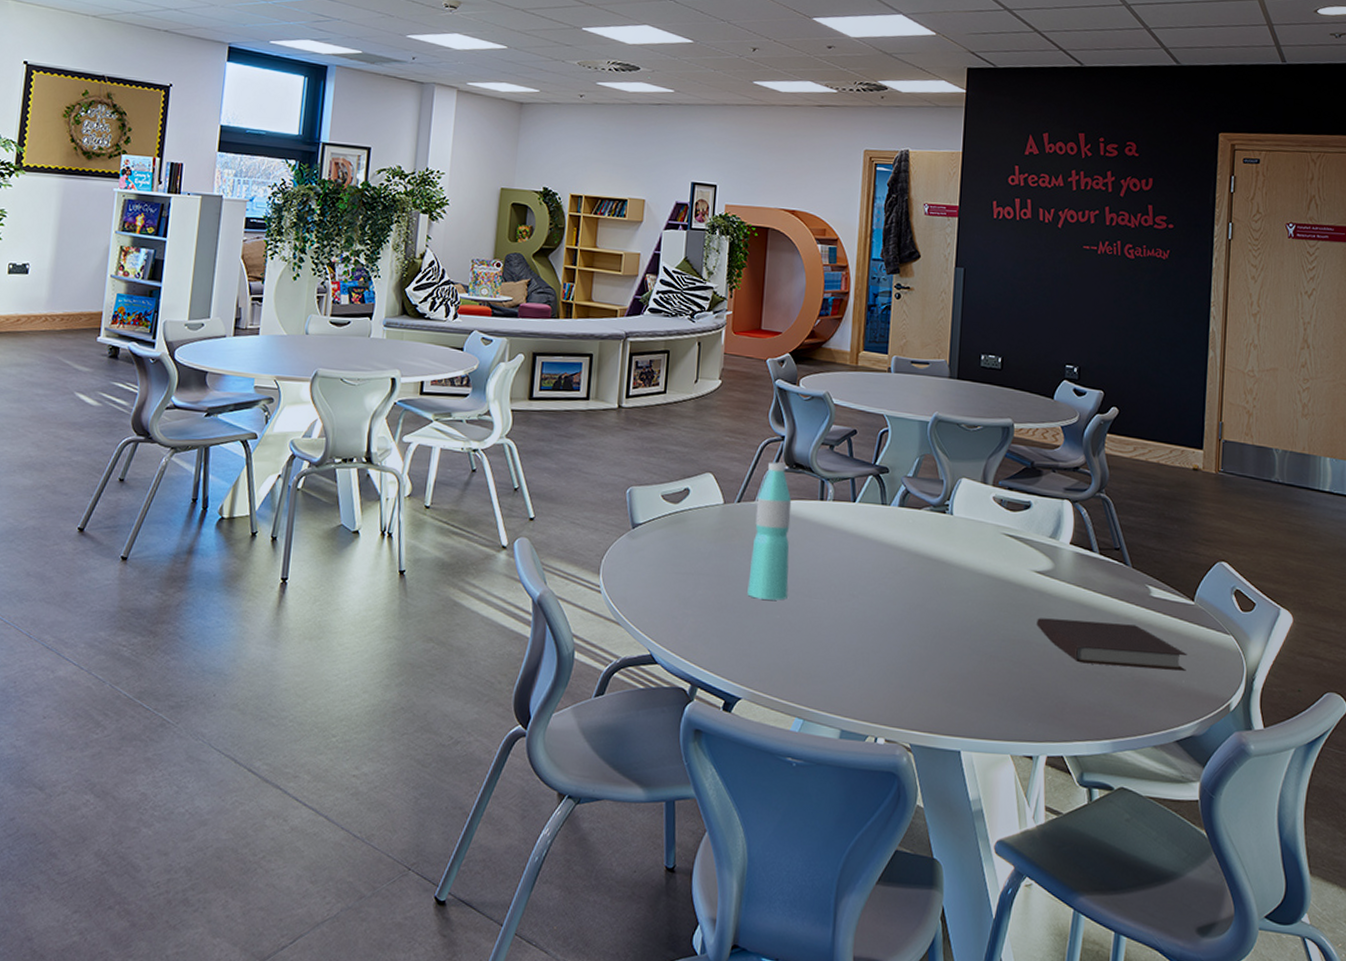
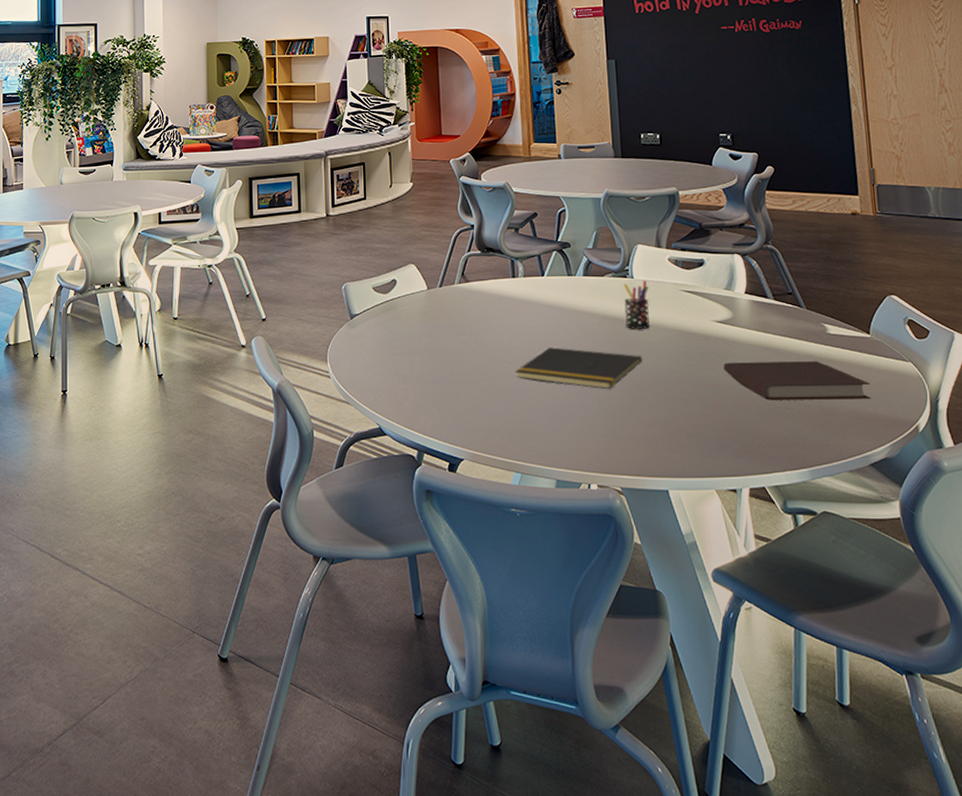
water bottle: present [747,462,792,601] -> none [456,248,494,370]
notepad: none [810,582,951,635] -> present [515,347,643,389]
pen holder: none [938,519,968,572] -> present [623,281,650,329]

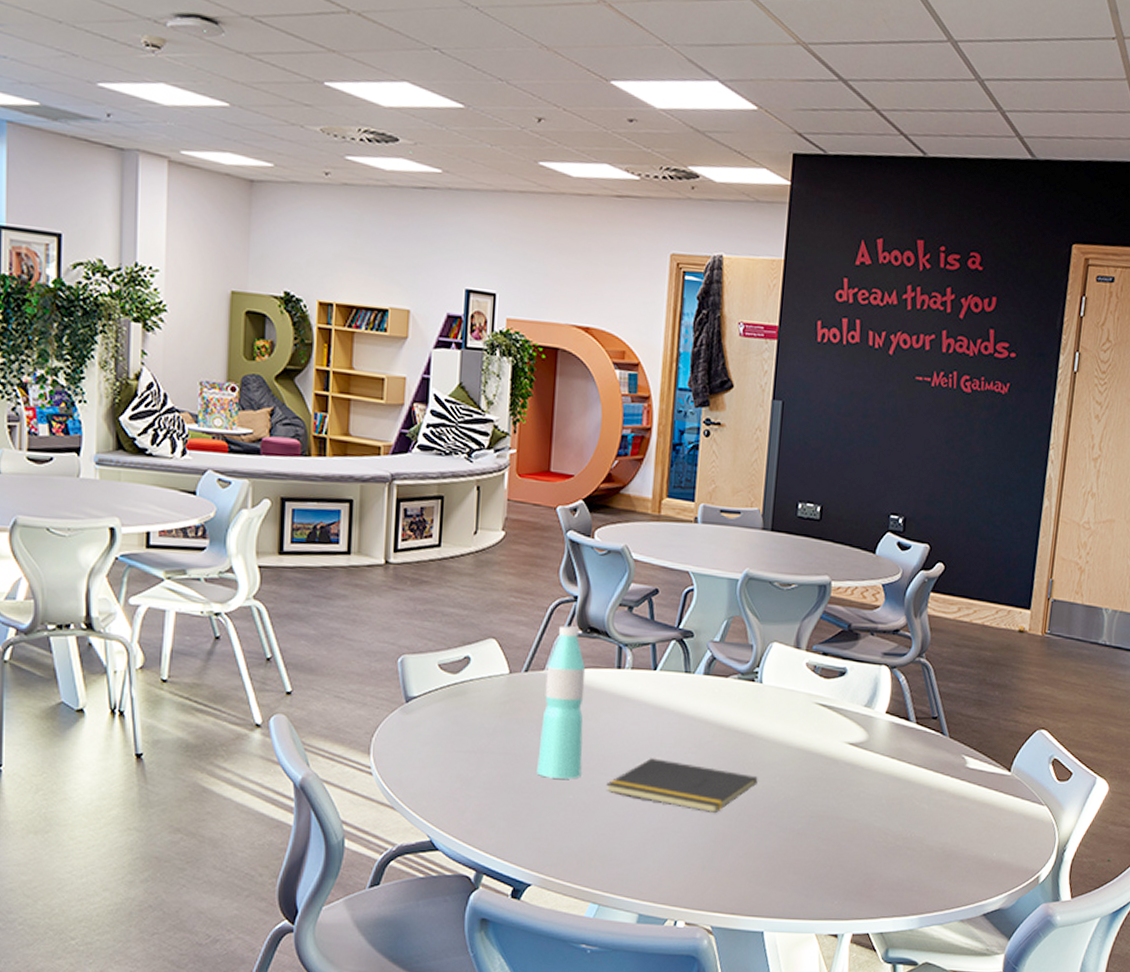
water bottle: none [456,248,494,370] -> present [537,625,586,779]
pen holder: present [623,281,650,329] -> none [745,687,778,745]
notebook: present [723,361,871,400] -> none [847,792,1000,844]

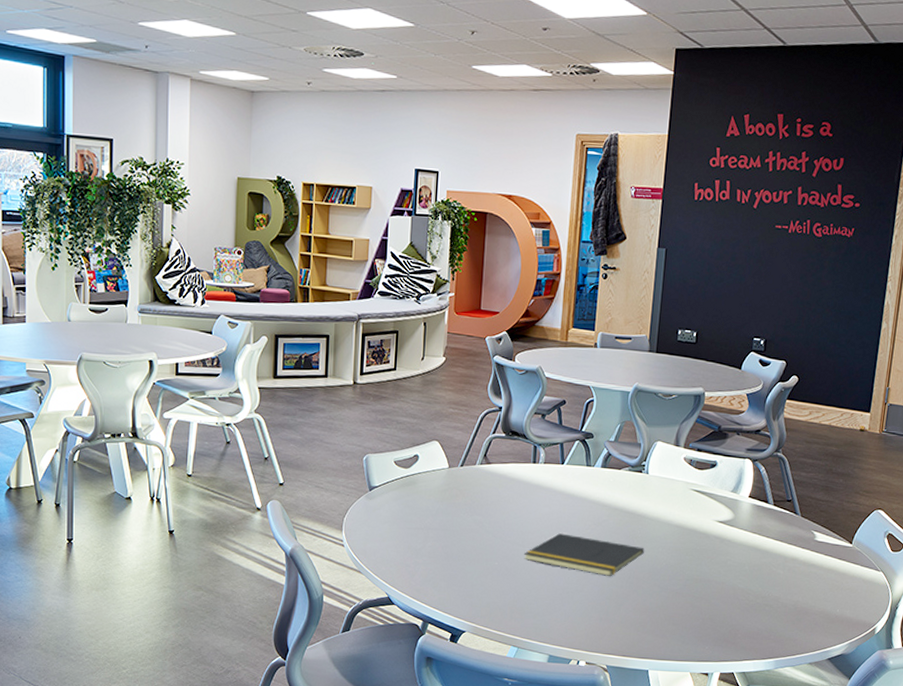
water bottle: present [537,625,586,779] -> none [470,430,508,550]

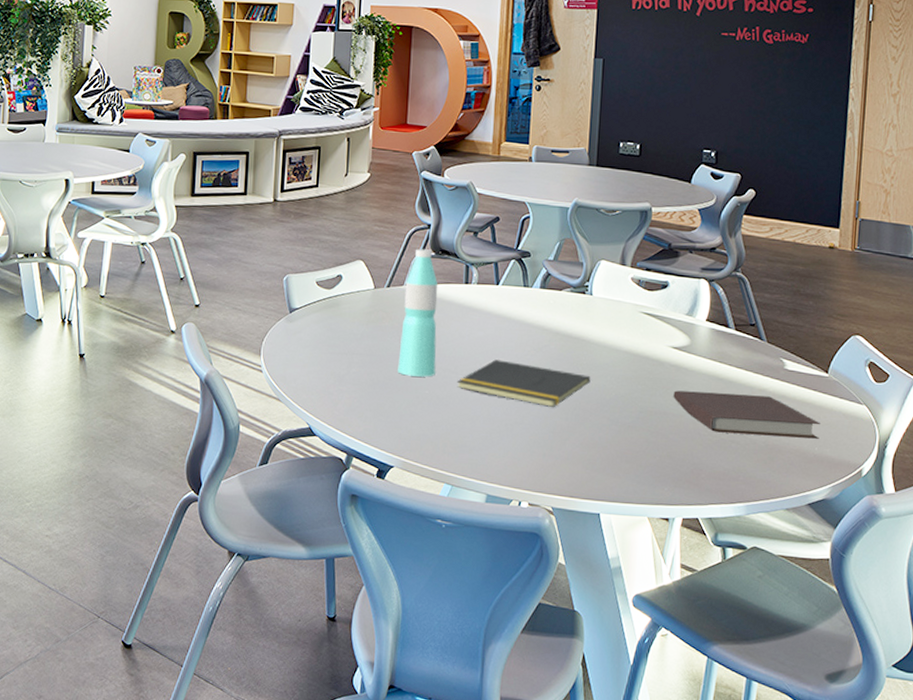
water bottle: none [470,430,508,550] -> present [398,249,438,377]
notebook: none [717,560,843,602] -> present [673,390,820,439]

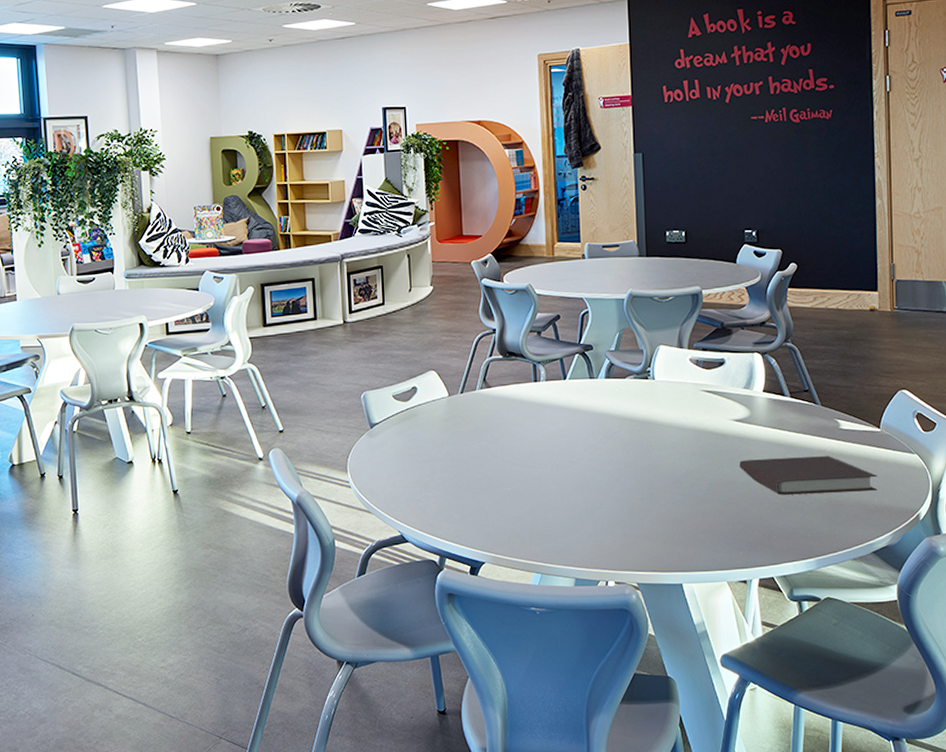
water bottle: present [398,249,438,377] -> none [478,353,515,475]
notepad: present [457,359,591,407] -> none [536,450,661,489]

